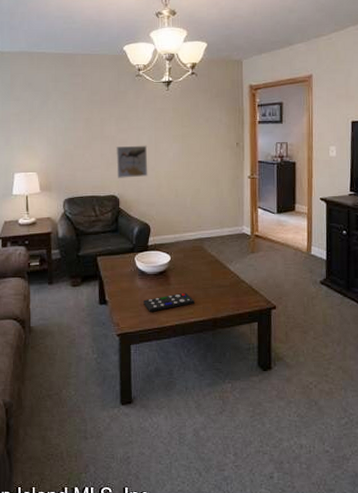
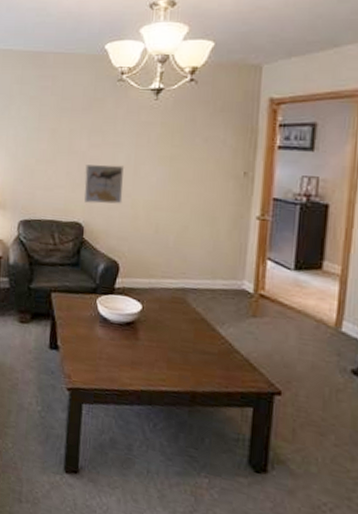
remote control: present [143,292,194,312] -> none [102,352,168,370]

